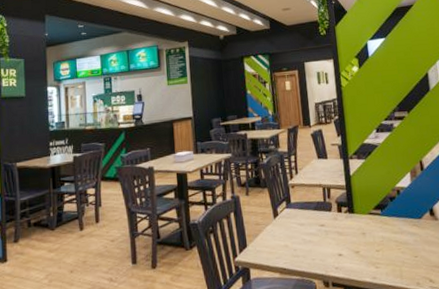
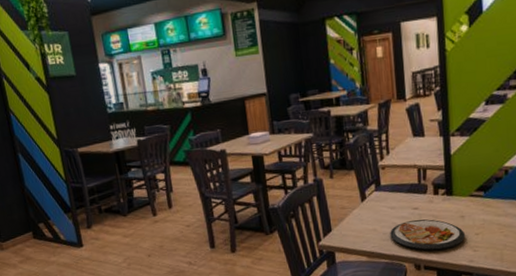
dish: none [300,236,367,267] -> present [390,219,465,251]

